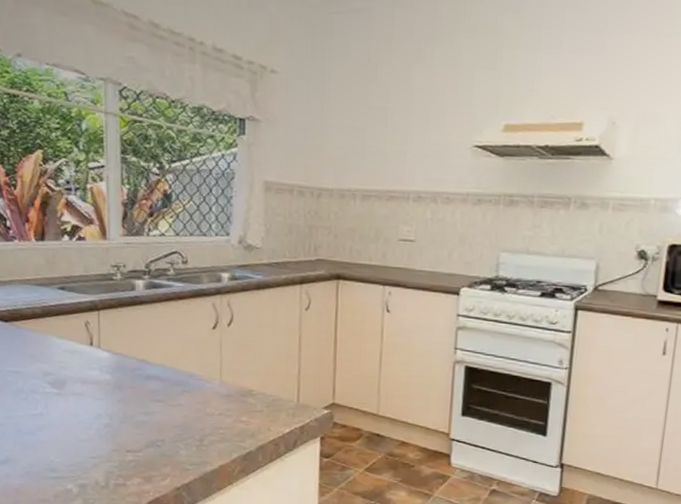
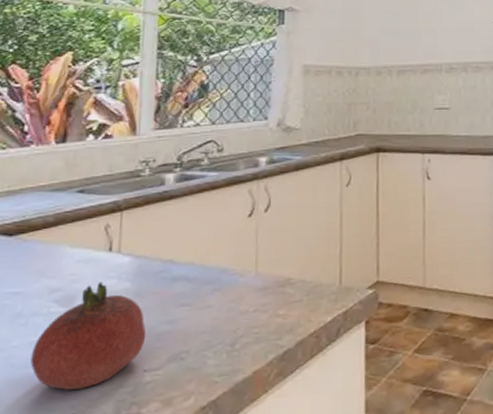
fruit: none [34,371,127,458] -> present [30,281,146,390]

